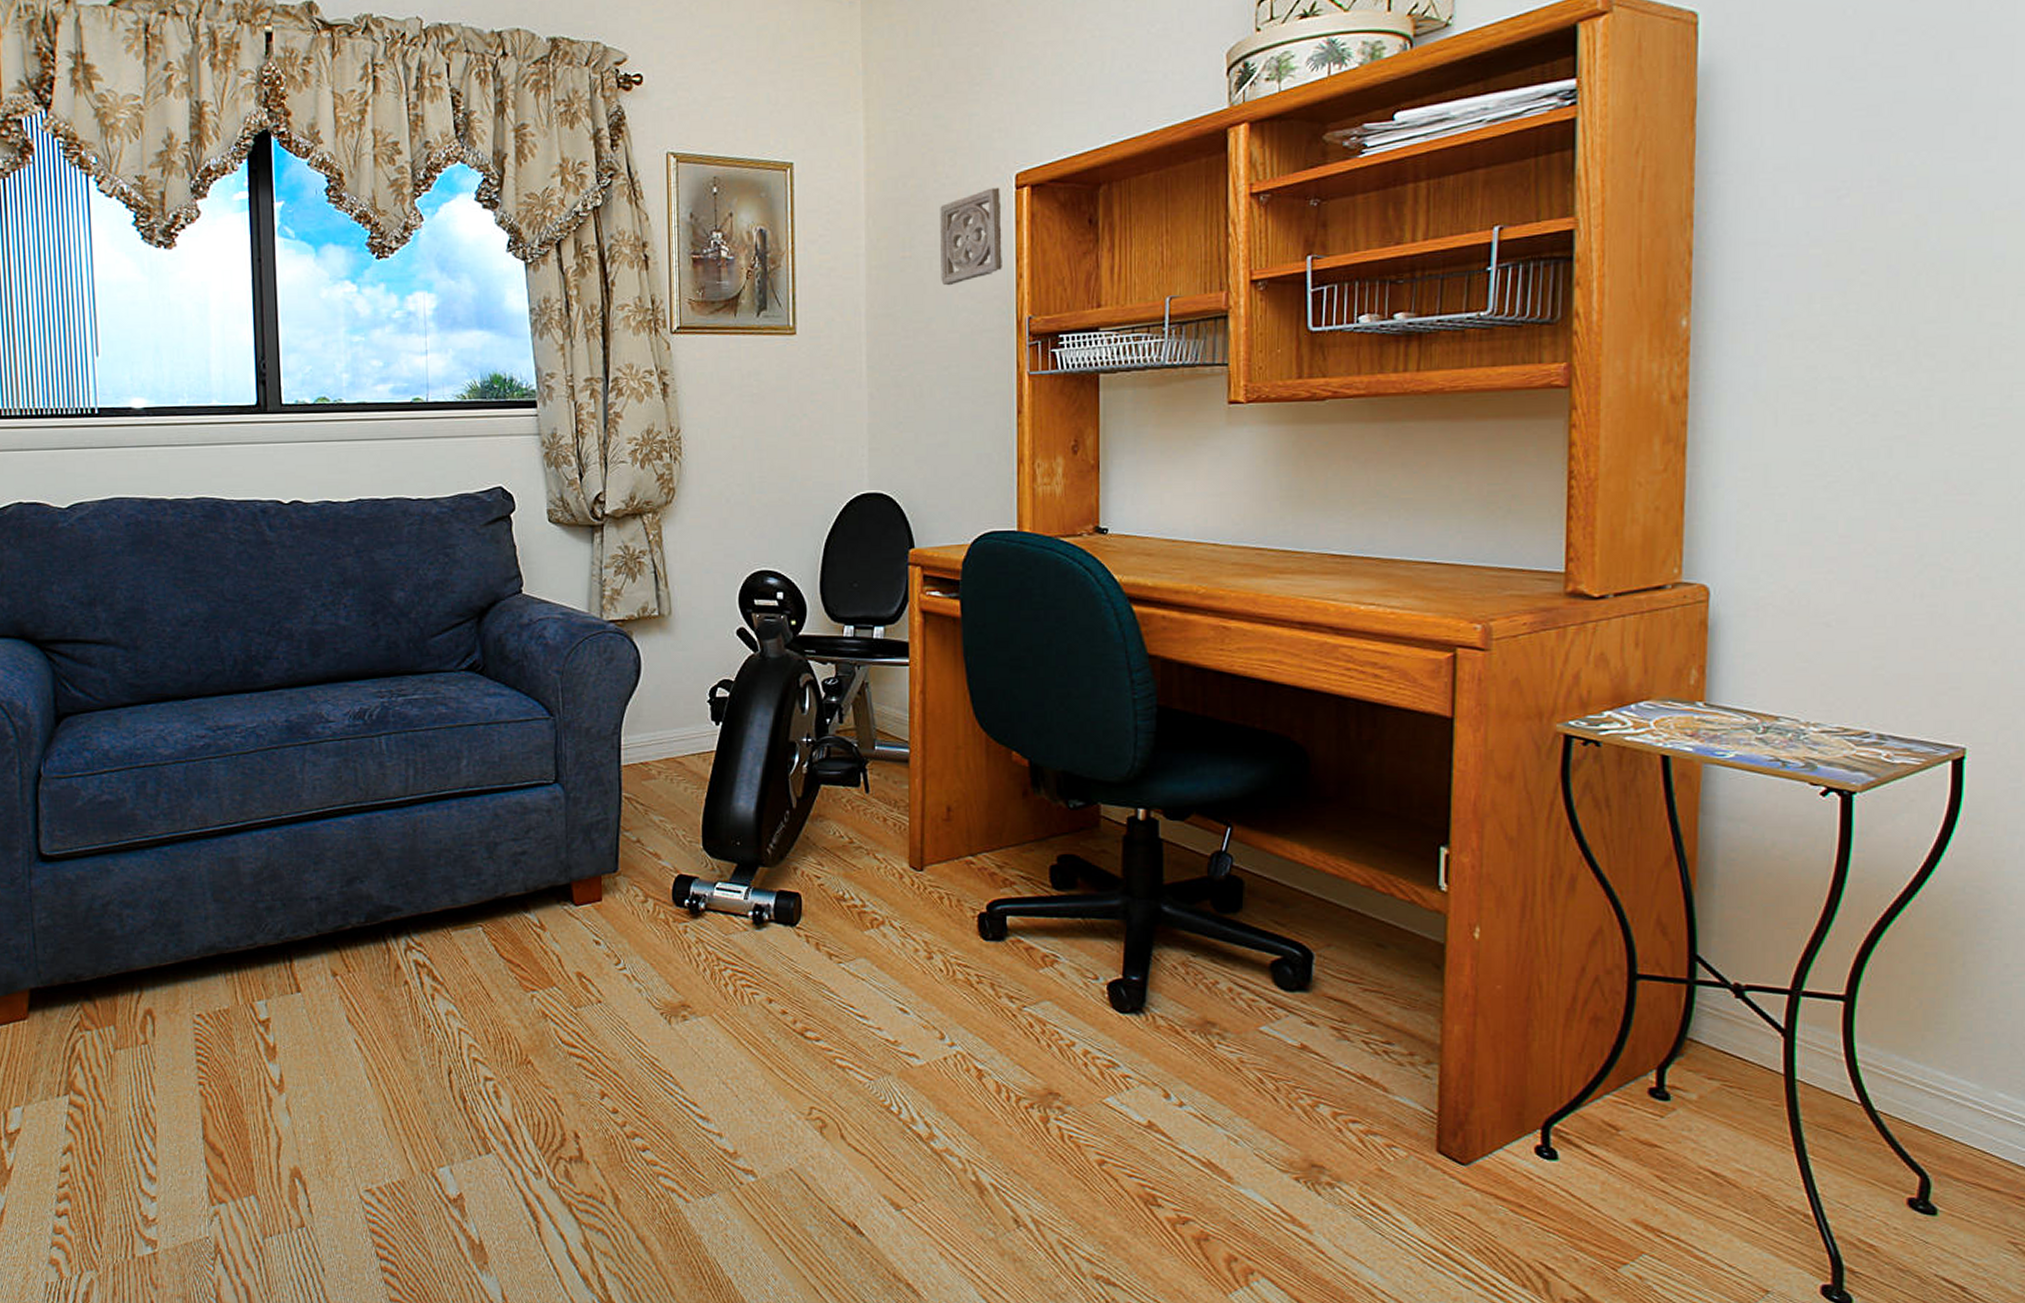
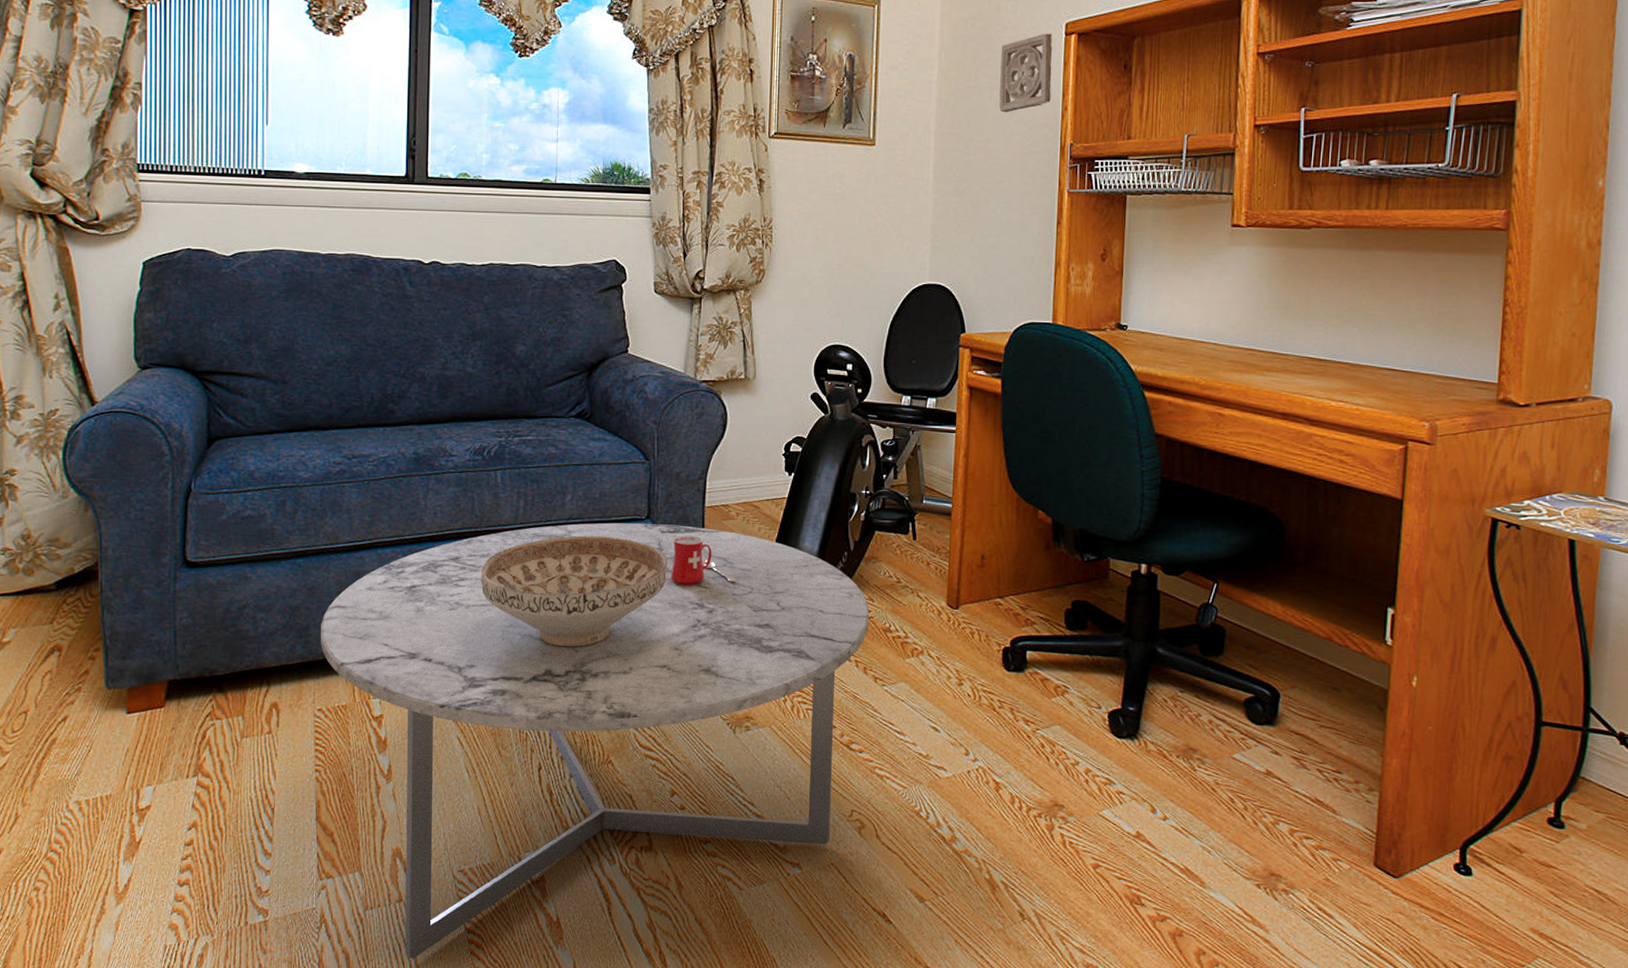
coffee table: none [194,788,819,1291] -> present [321,522,870,959]
decorative bowl: none [369,805,583,933] -> present [480,535,668,647]
mug: none [585,799,663,858] -> present [670,535,737,586]

